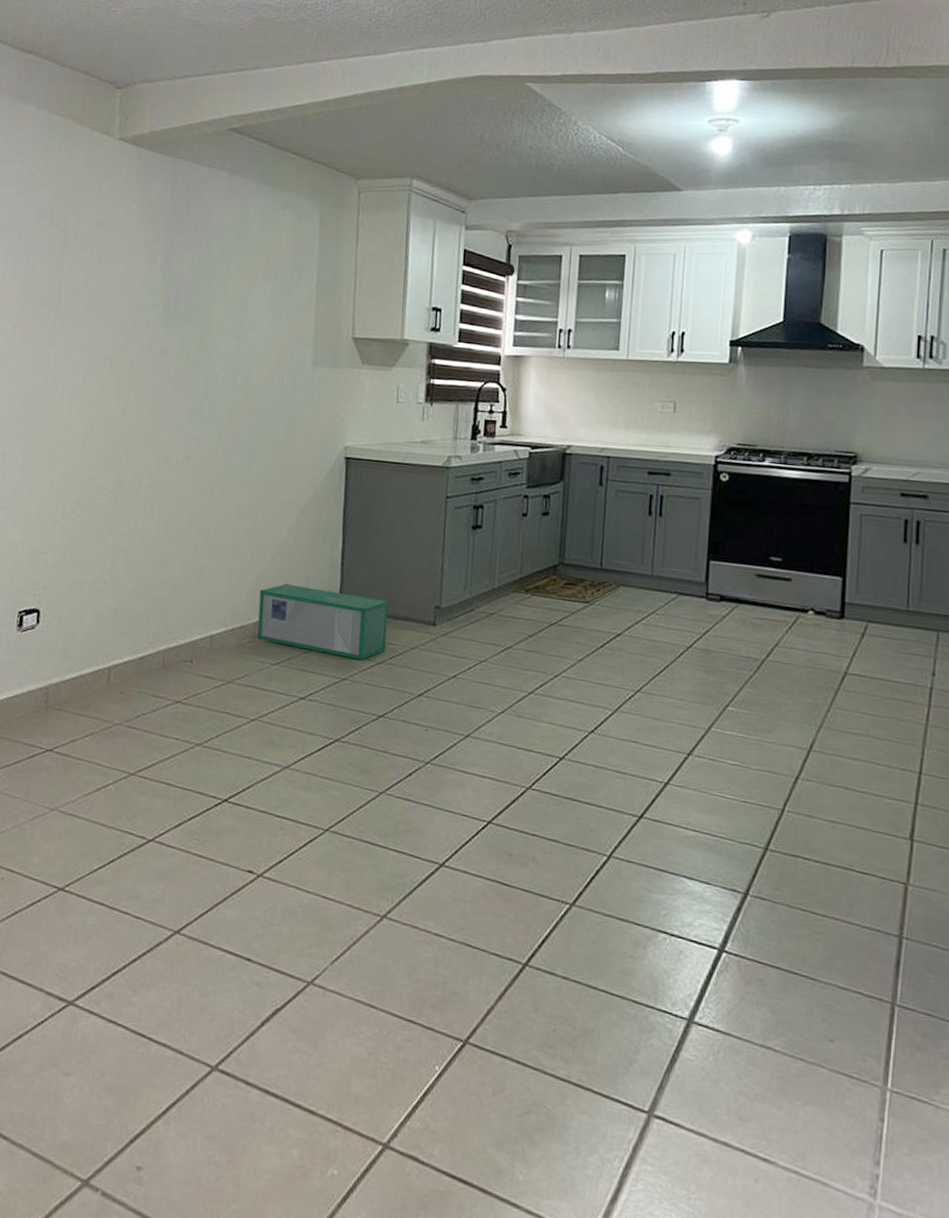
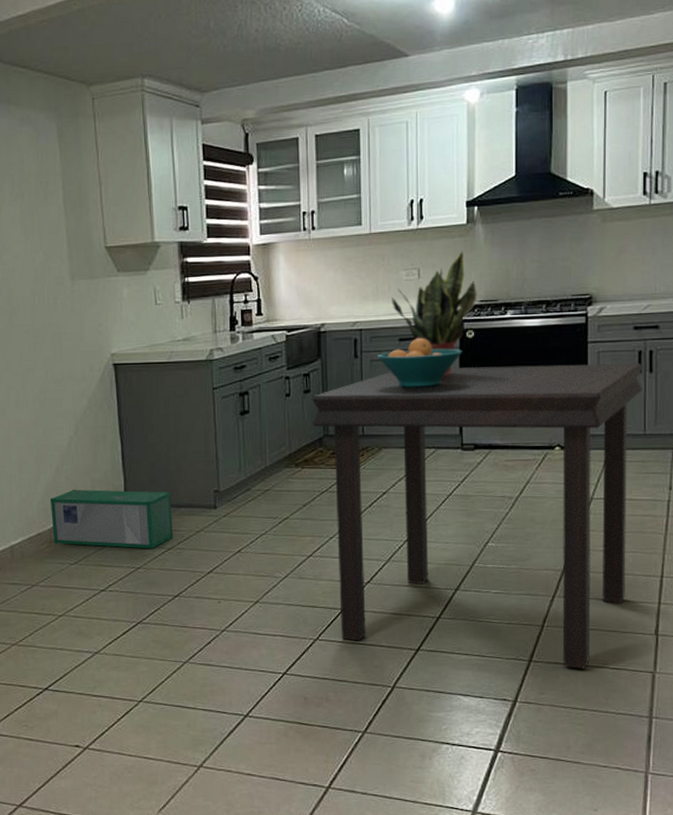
dining table: none [548,505,909,868] -> present [311,363,643,669]
fruit bowl: none [623,473,714,527] -> present [377,337,462,388]
potted plant: none [643,390,735,517] -> present [392,251,477,375]

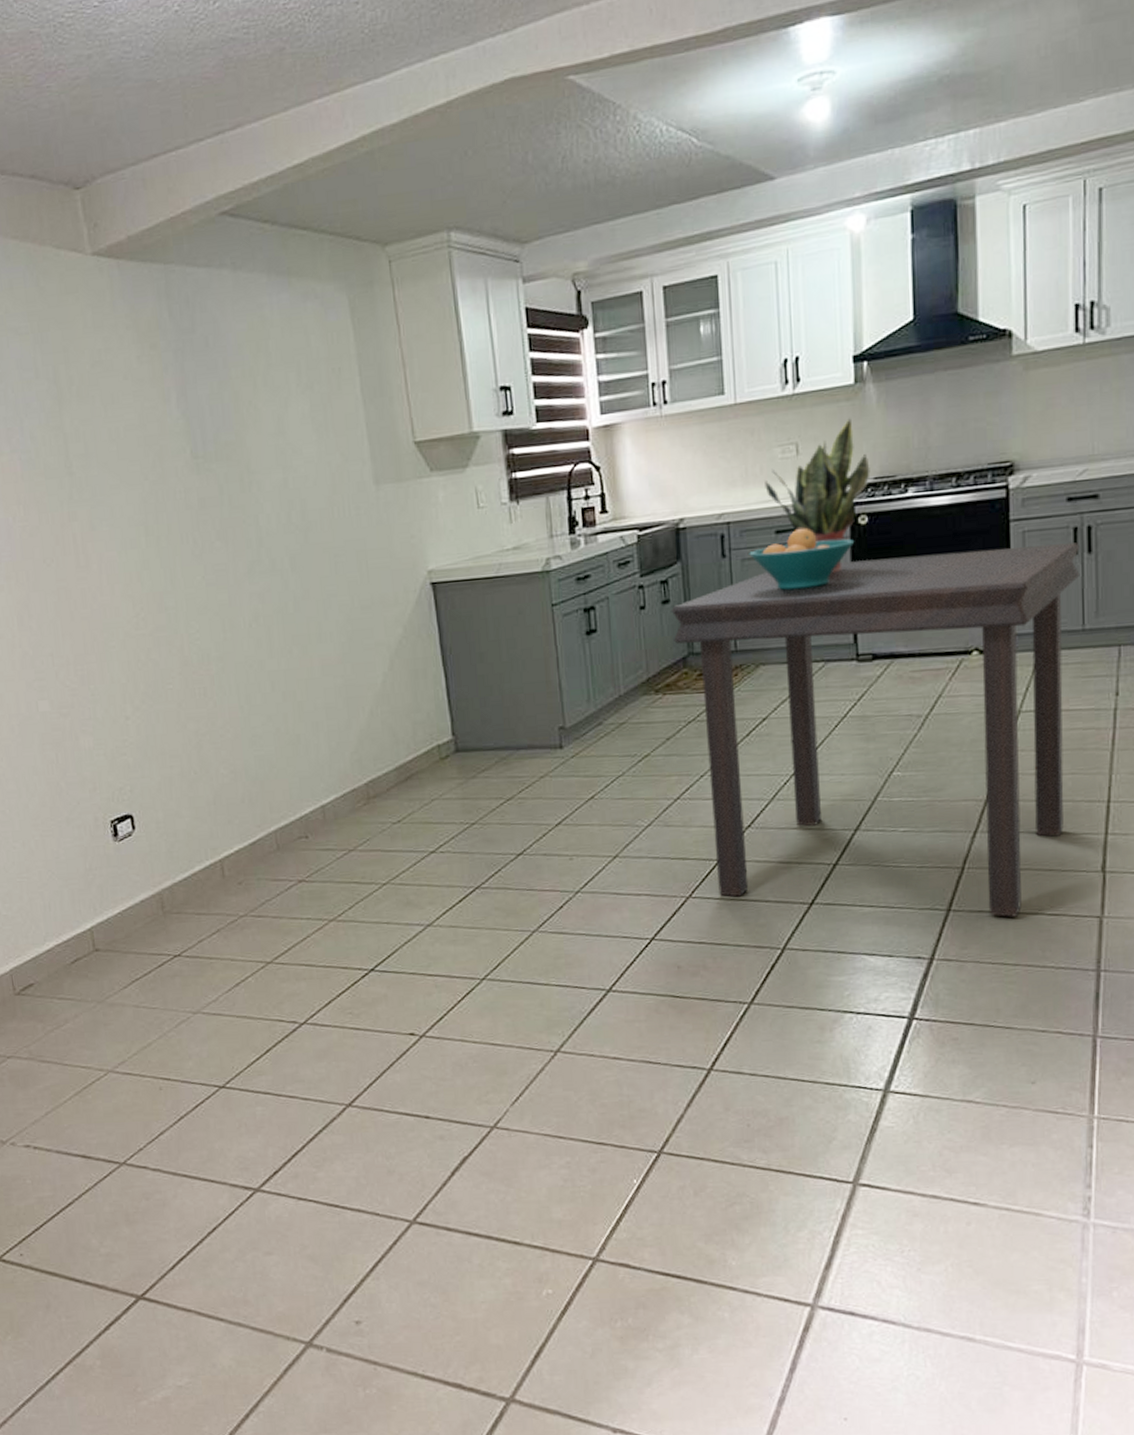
storage bin: present [49,489,174,549] -> none [364,731,513,801]

